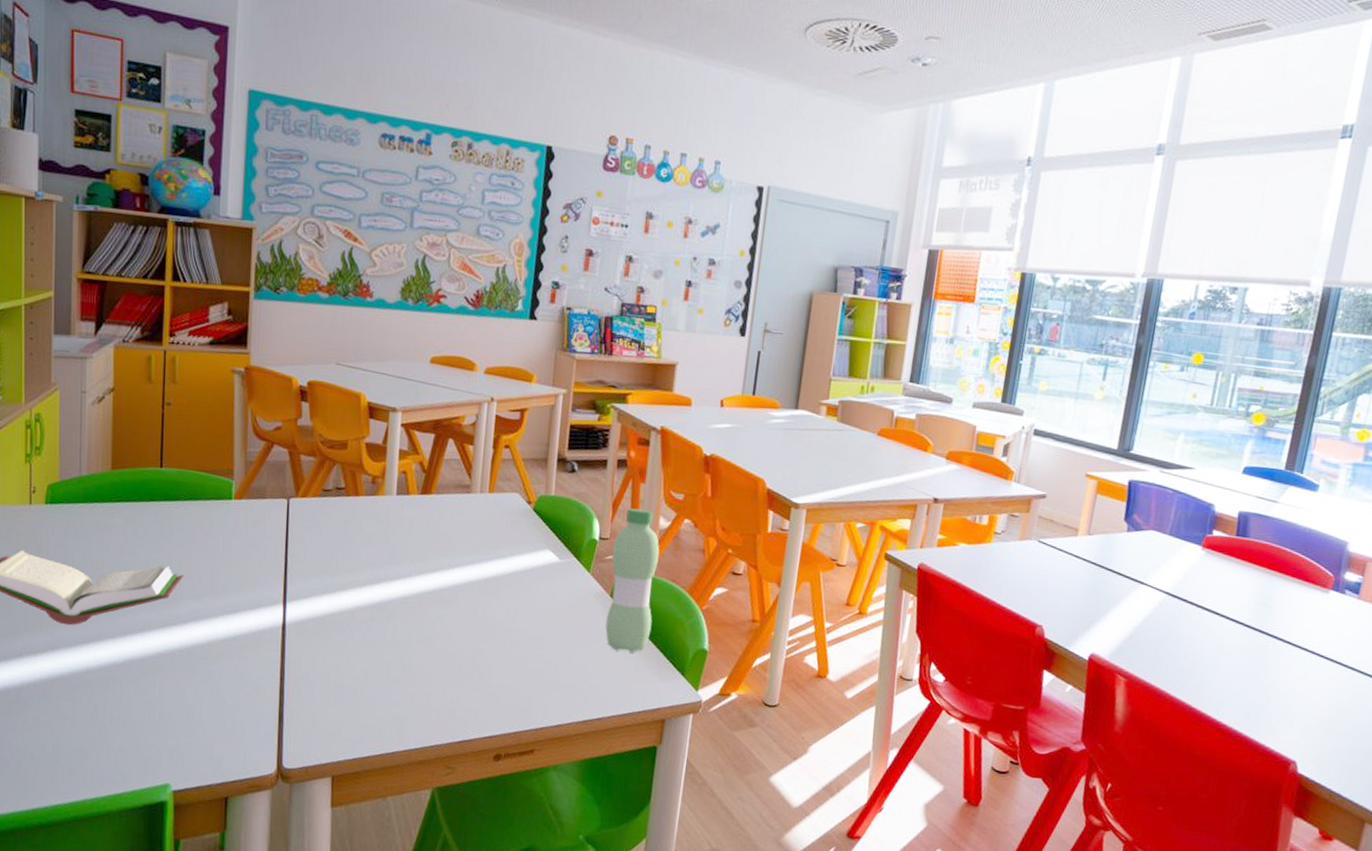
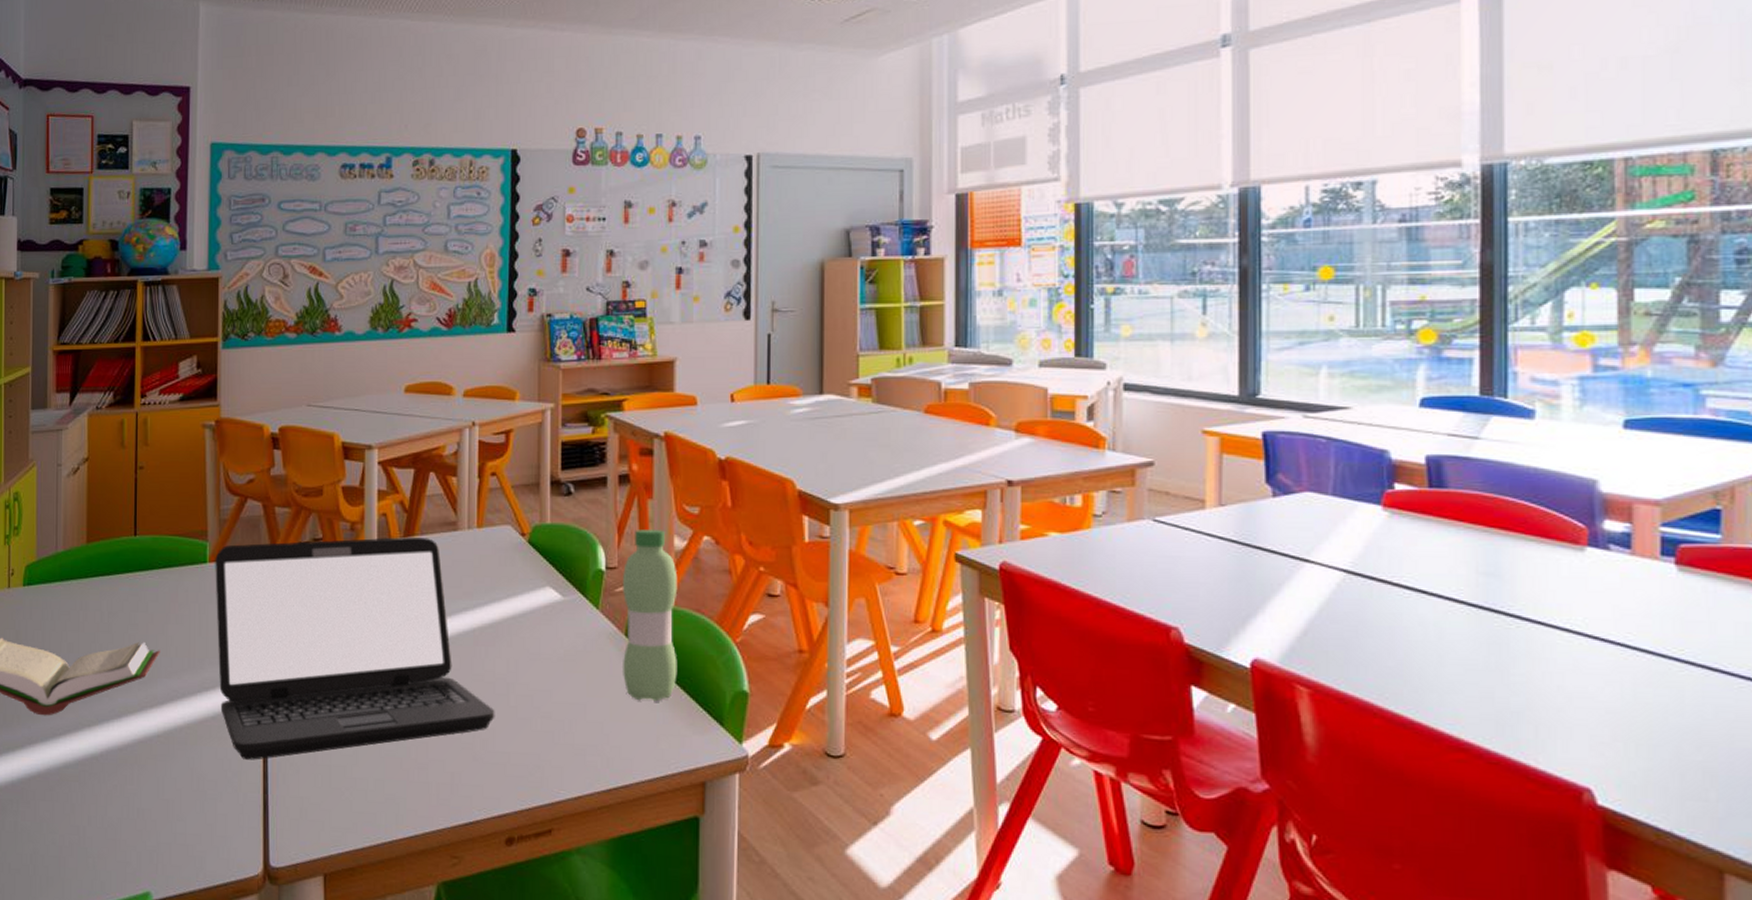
laptop: none [240,485,493,678] -> present [215,537,495,760]

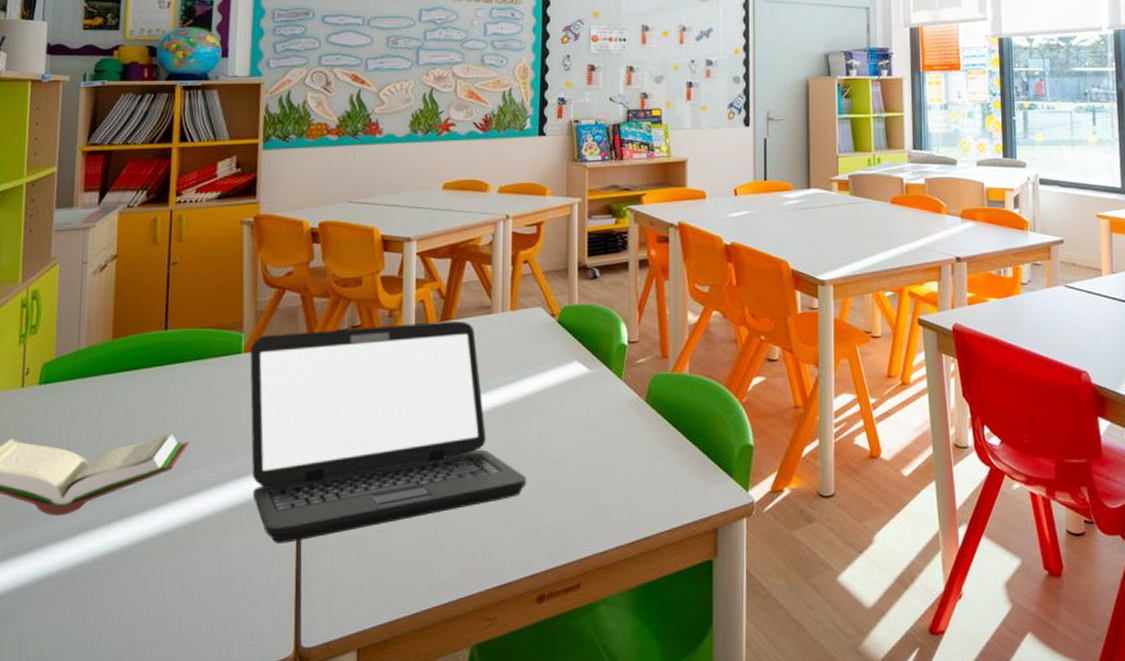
water bottle: present [623,530,678,702] -> none [643,307,692,460]

